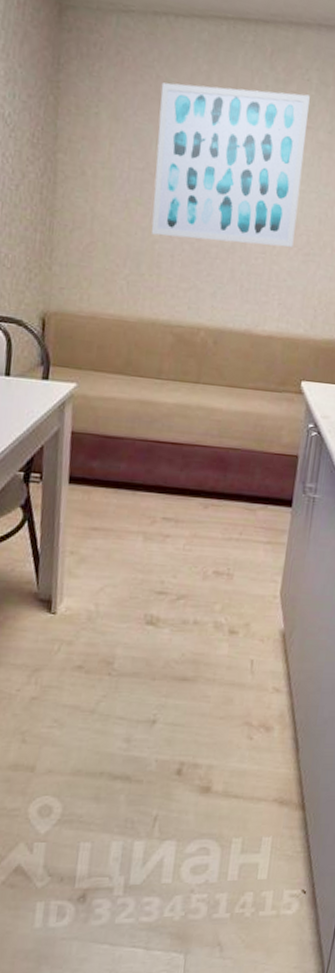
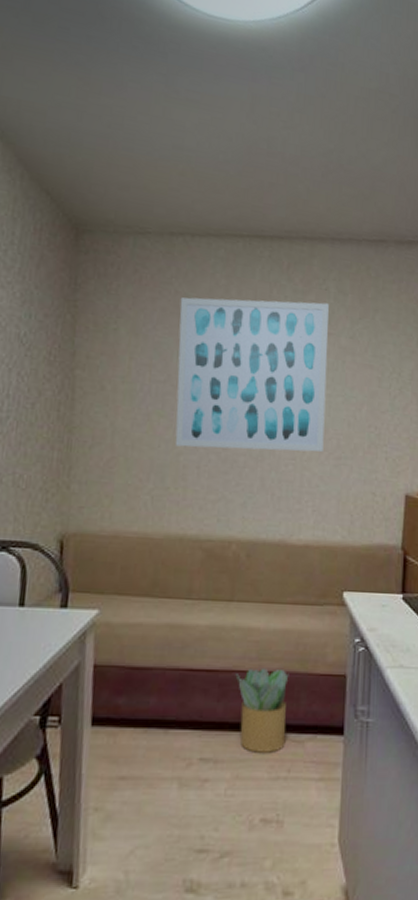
potted plant: none [198,443,247,518] -> present [235,667,289,753]

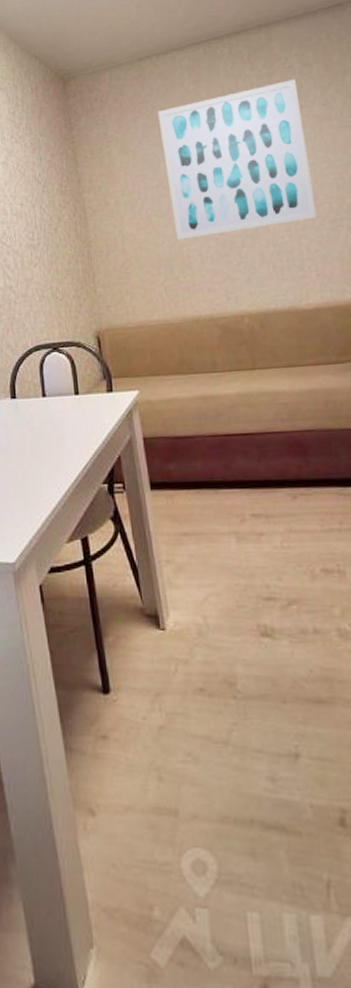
potted plant: present [235,667,289,753] -> none [270,427,333,507]

